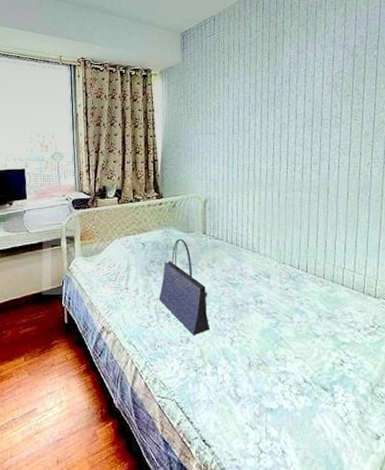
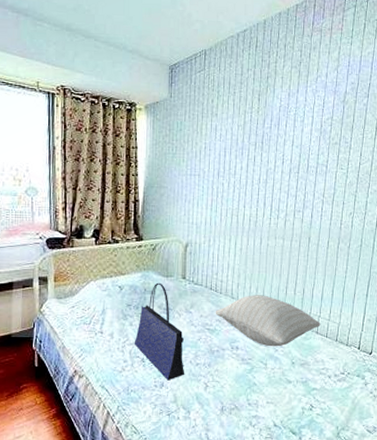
pillow: none [237,248,346,300] -> present [215,295,321,347]

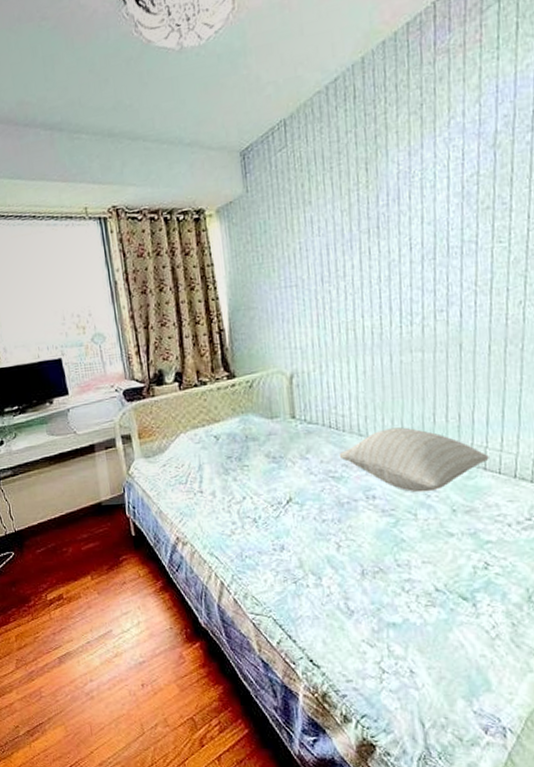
tote bag: present [134,282,185,381] -> none [241,426,310,543]

